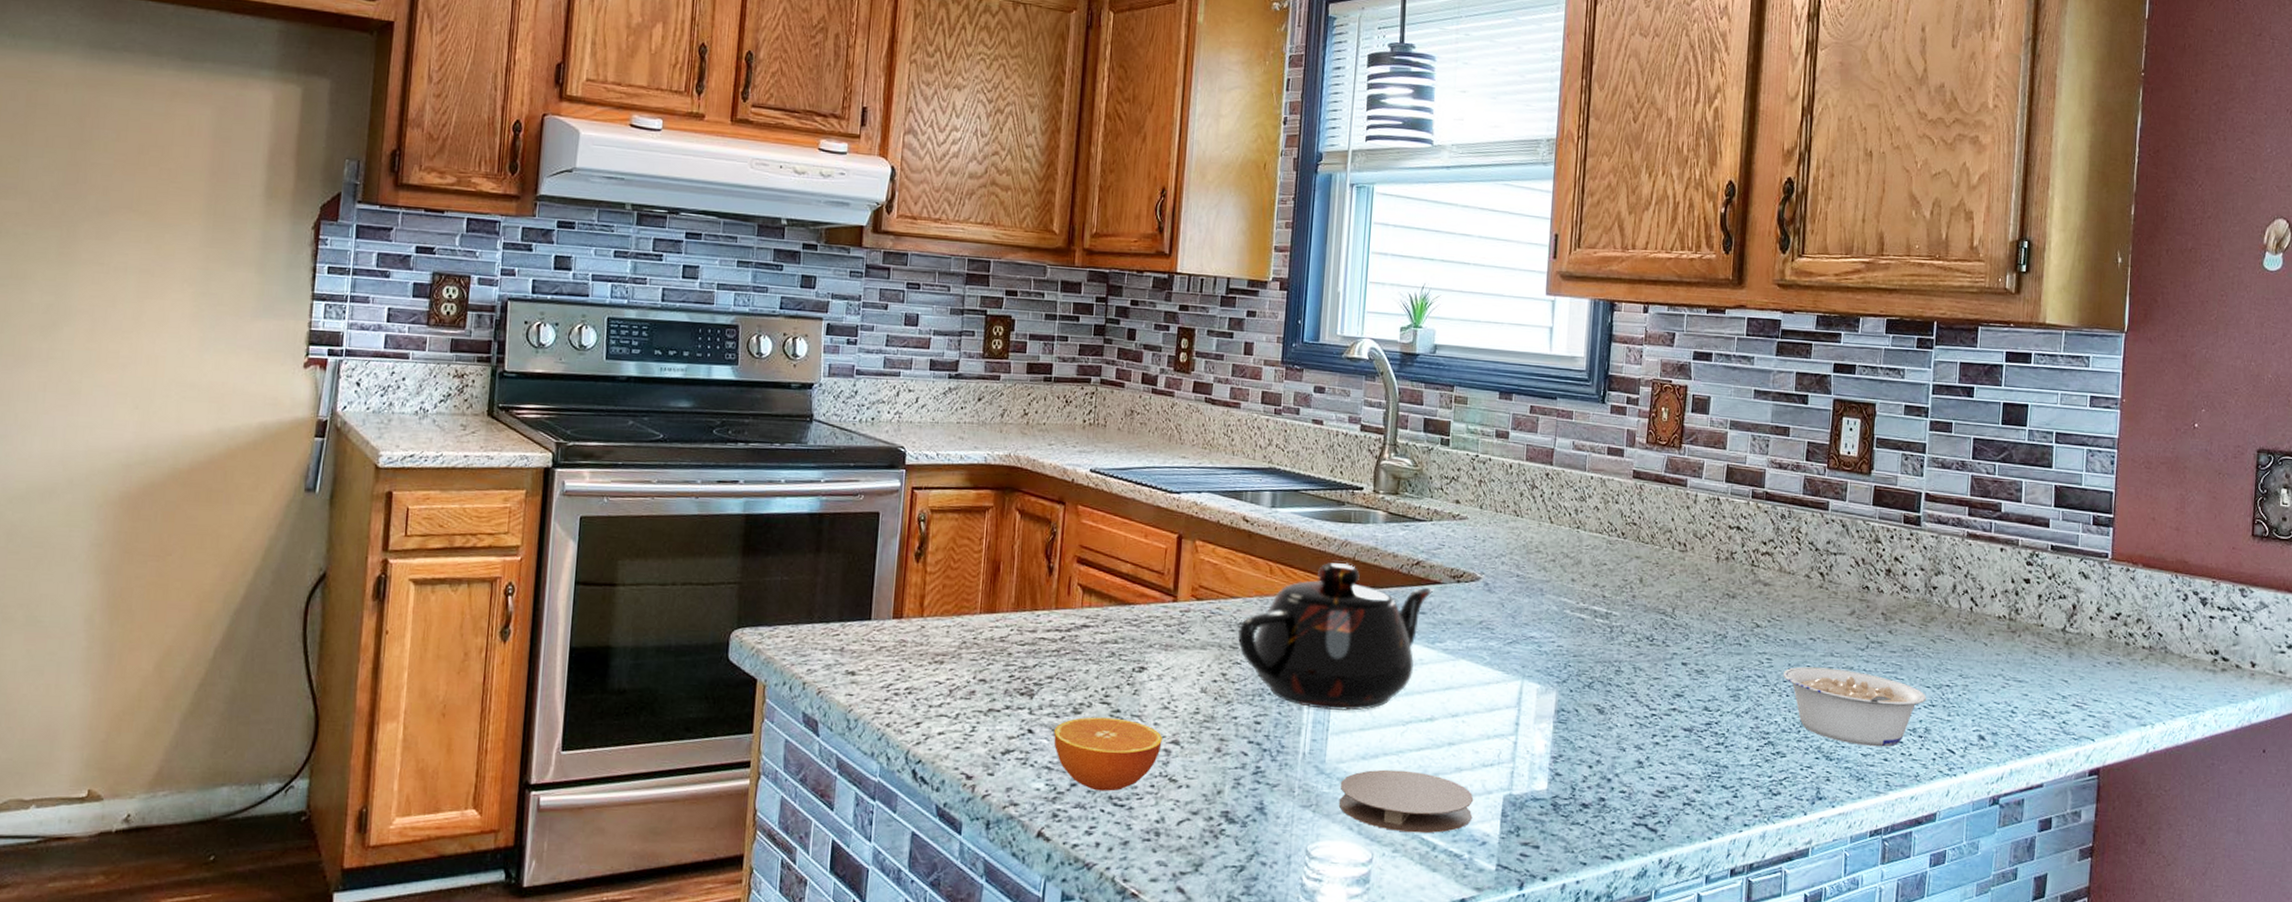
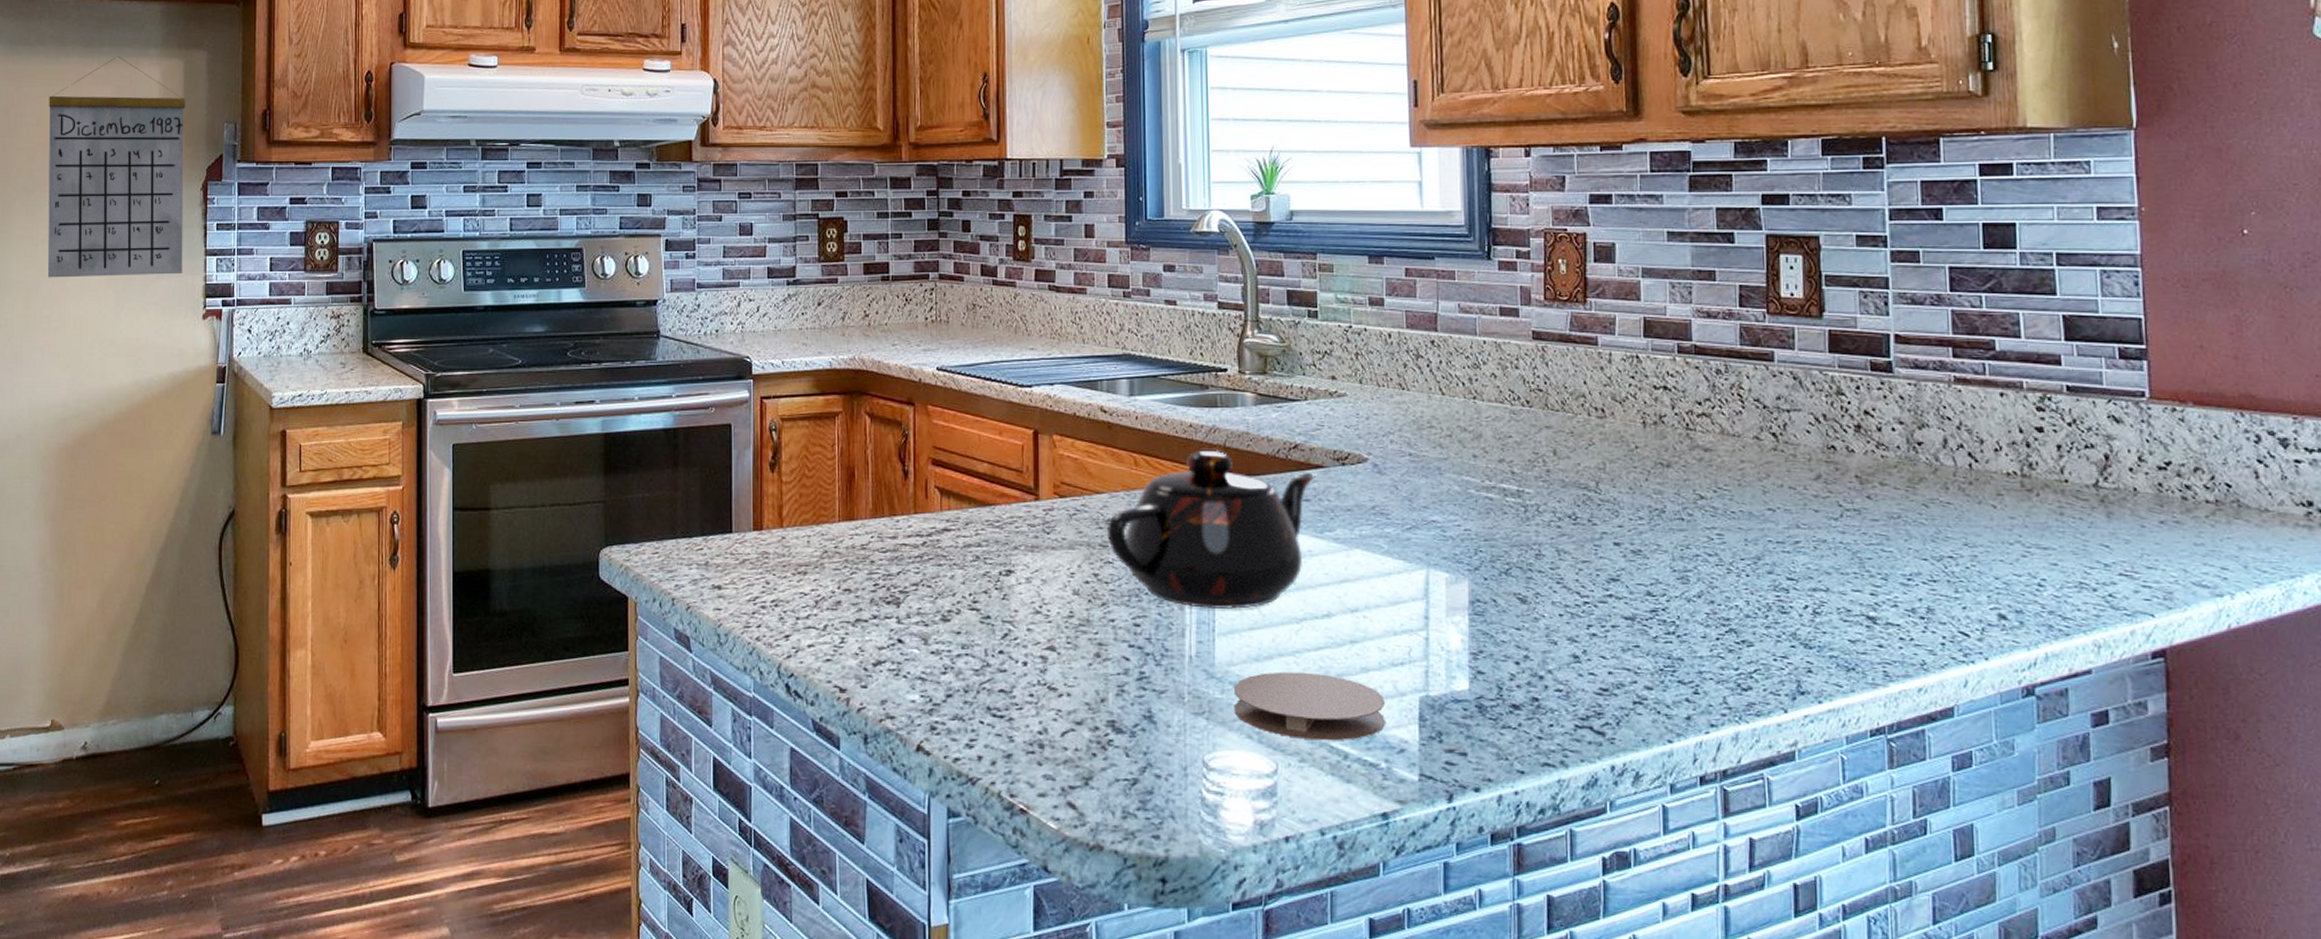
calendar: none [118,73,301,318] -> present [47,55,186,278]
orange: present [1054,717,1162,792] -> none [925,624,1037,702]
legume: present [1783,666,1927,747] -> none [1739,541,1926,632]

